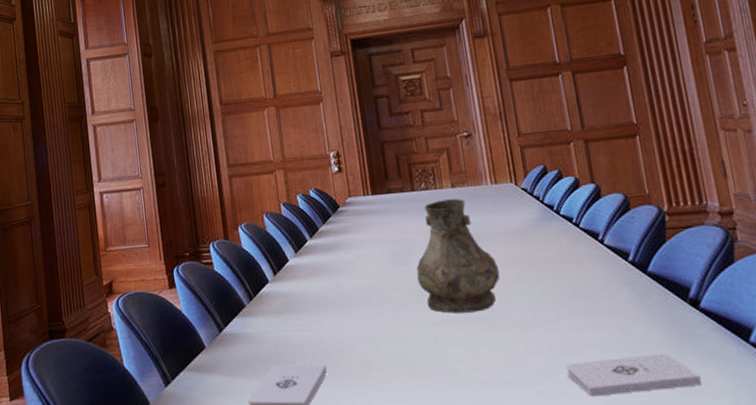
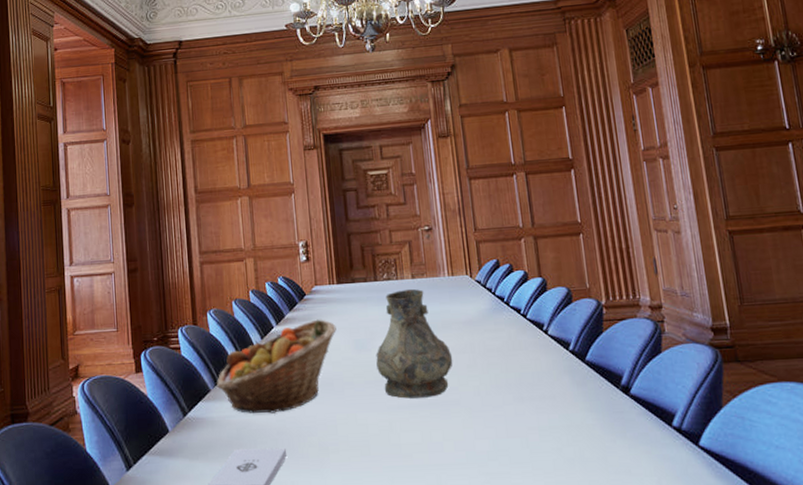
fruit basket: none [251,231,374,329] -> present [216,319,337,414]
notepad: present [565,354,702,397] -> none [509,437,629,478]

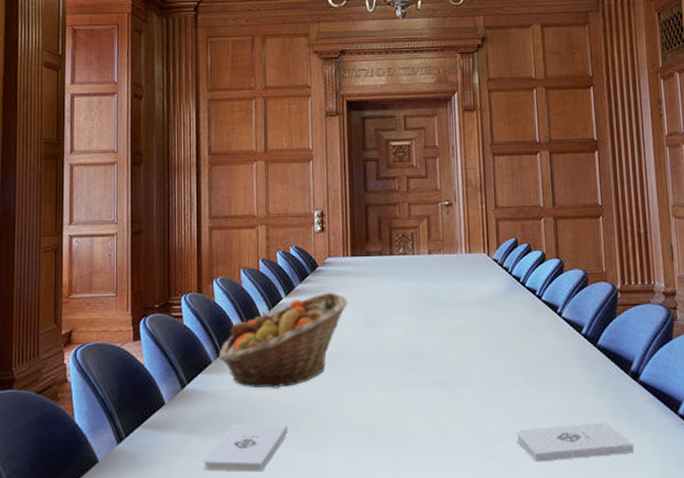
vase: present [376,288,453,399] -> none [386,264,465,377]
notepad: none [509,437,629,478] -> present [516,423,634,462]

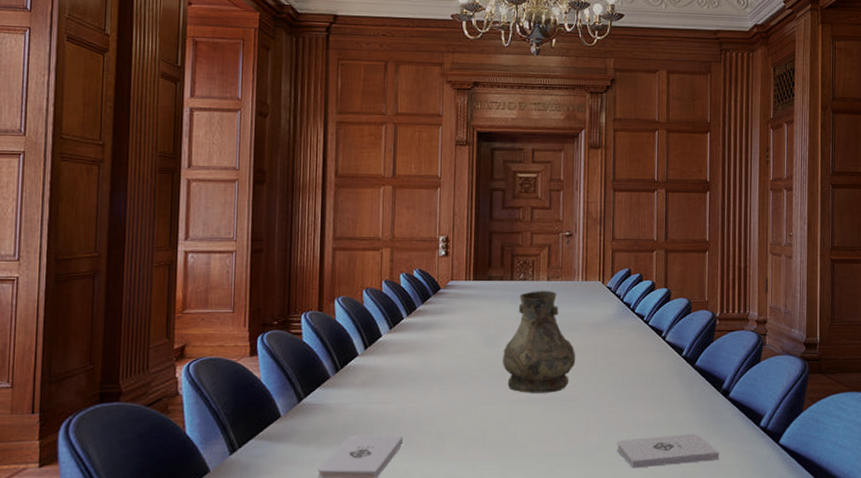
fruit basket: present [218,292,348,388] -> none [336,313,467,402]
vase: none [386,264,465,377] -> present [503,290,576,393]

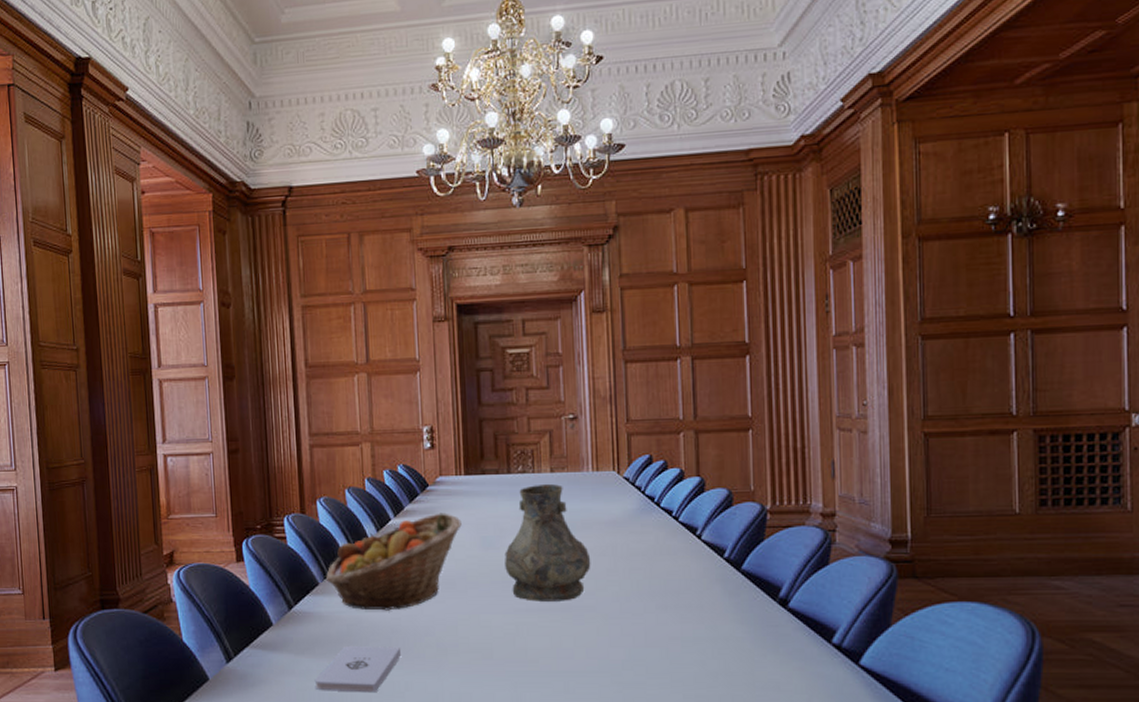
fruit basket: none [336,313,467,402] -> present [325,512,462,611]
notepad: present [616,434,719,468] -> none [647,651,779,689]

